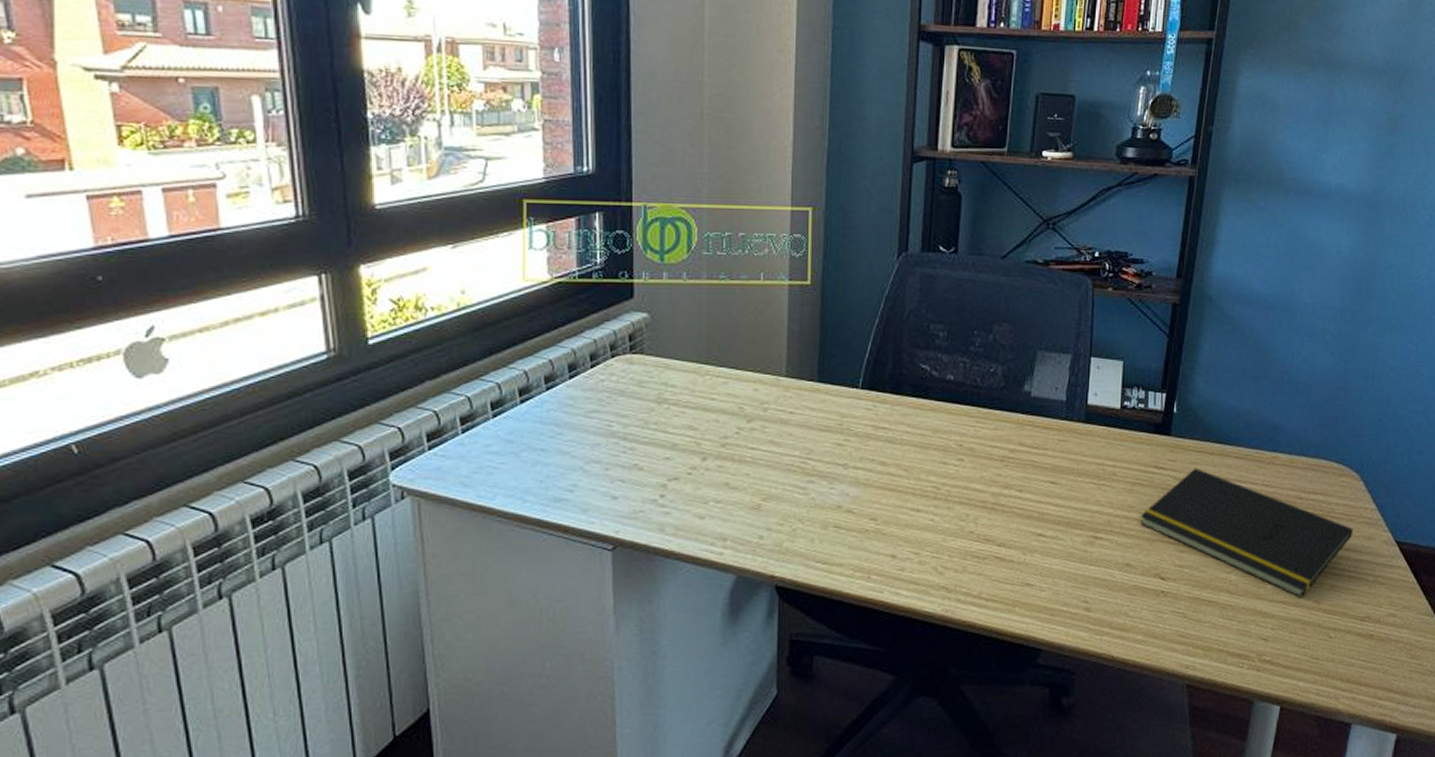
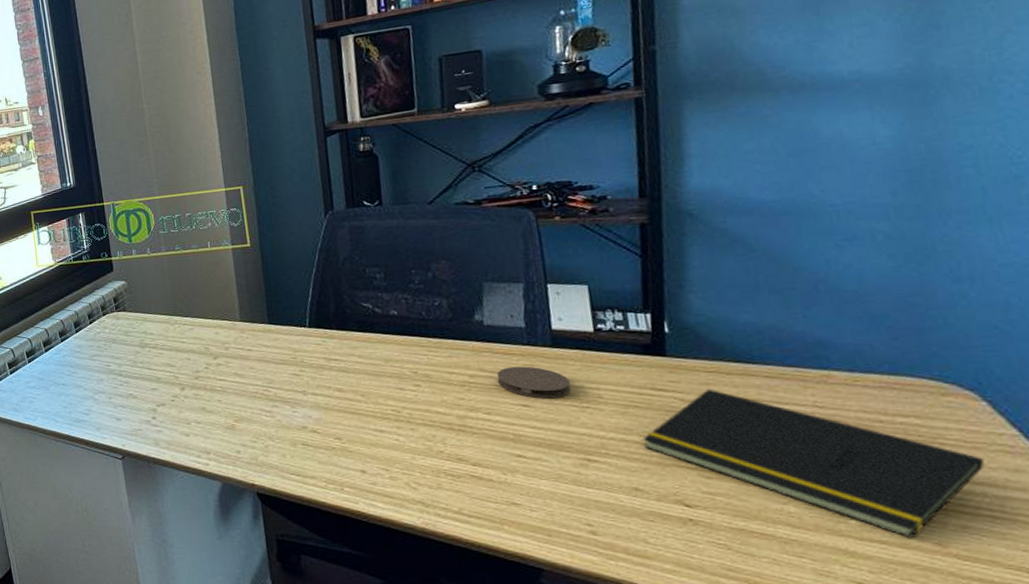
coaster: none [1033,441,1093,476] -> present [496,366,571,399]

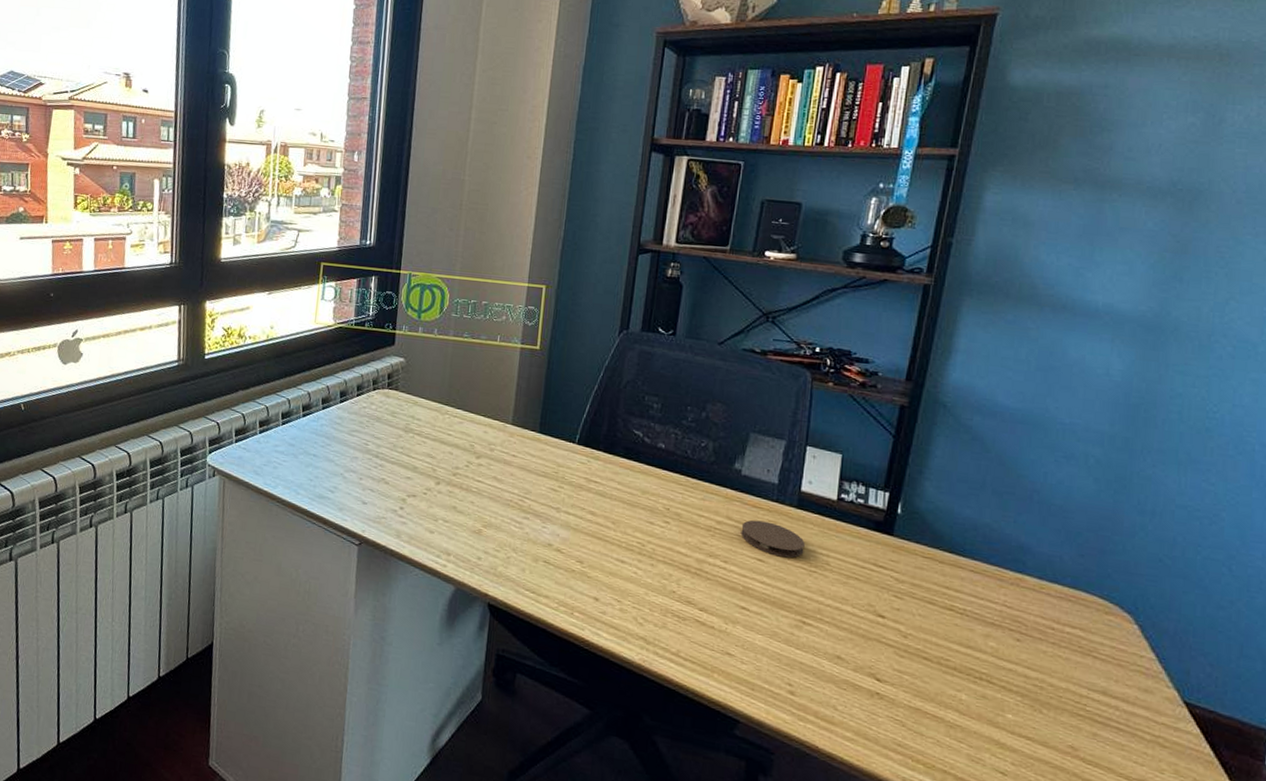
notepad: present [641,388,985,539] -> none [853,573,1123,739]

